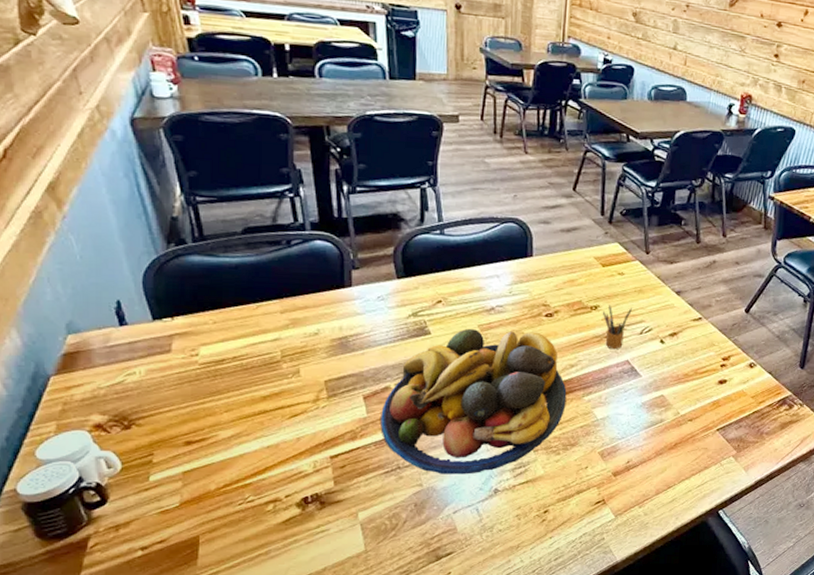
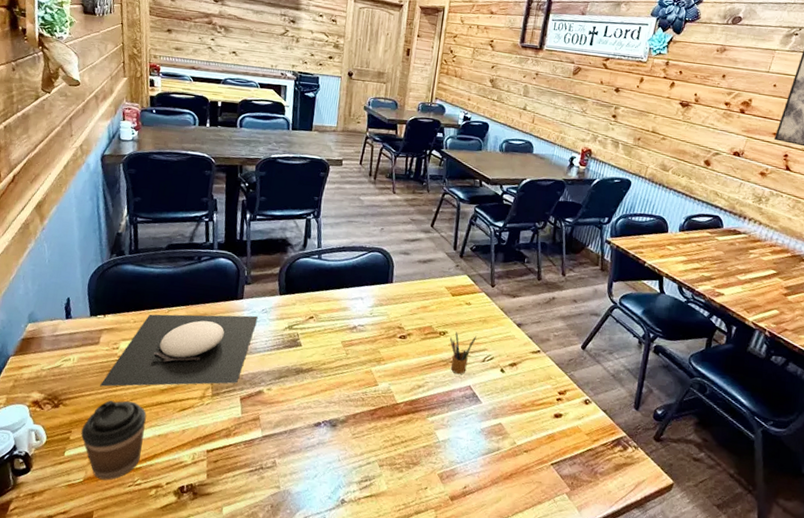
coffee cup: none [166,412,248,502] -> present [80,400,147,481]
plate: none [182,304,373,400] -> present [100,314,258,387]
fruit bowl: present [380,328,567,474] -> none [251,343,413,482]

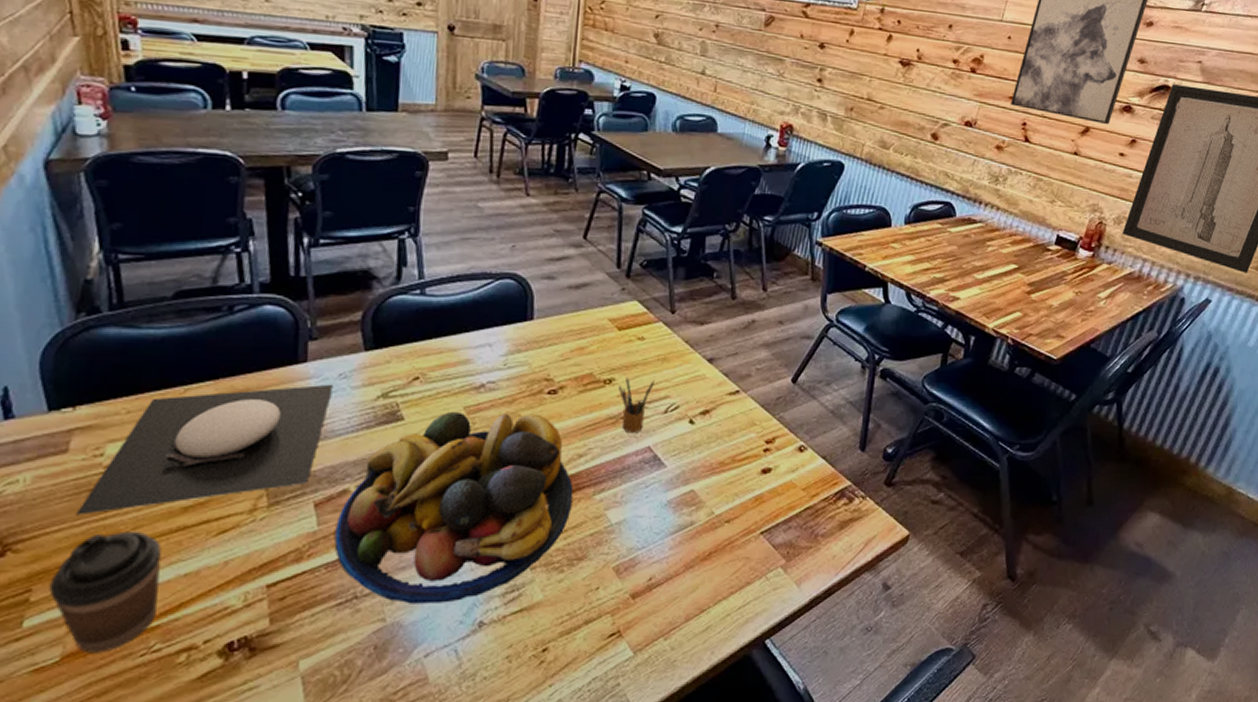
fruit bowl: none [251,343,413,482] -> present [334,411,574,604]

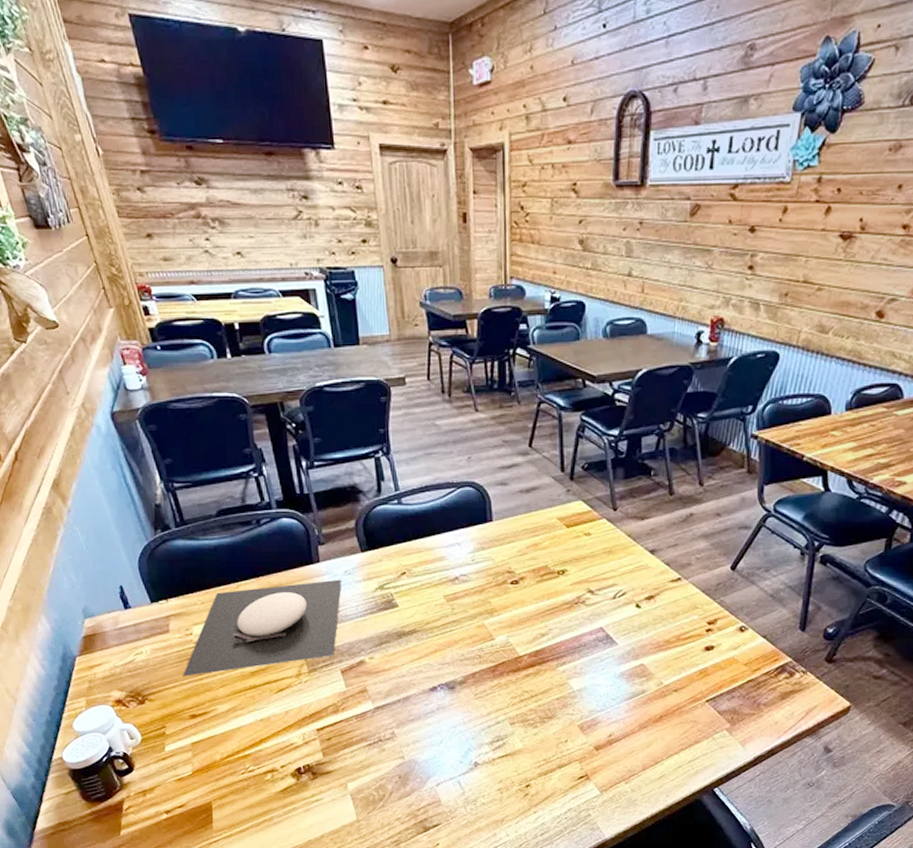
coffee cup: present [49,530,162,654] -> none [175,688,247,771]
fruit bowl: present [334,411,574,604] -> none [359,599,540,747]
pencil box: present [618,377,655,432] -> none [570,568,602,615]

